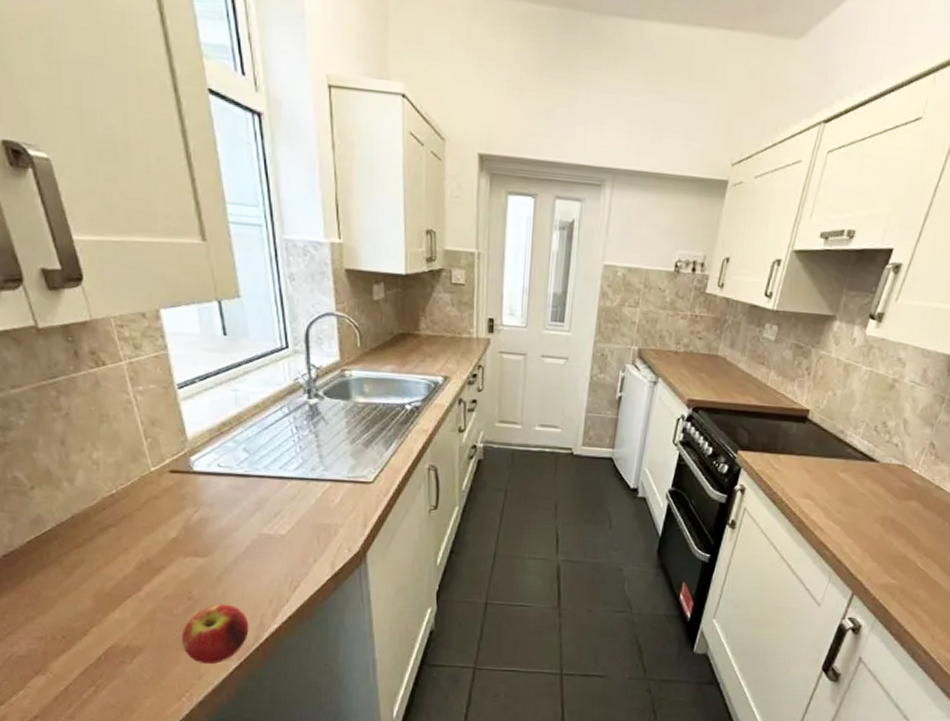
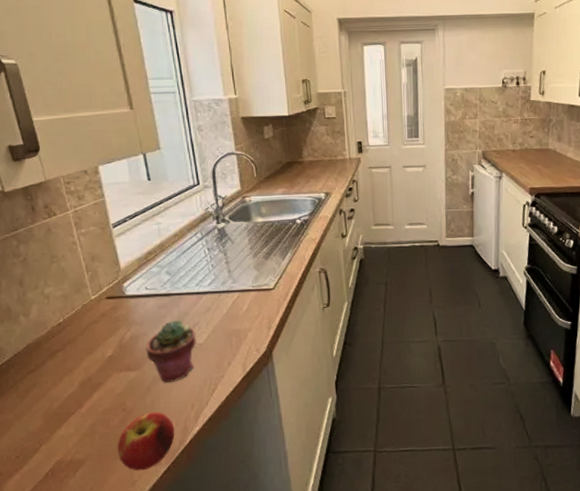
potted succulent: none [217,506,277,574] -> present [146,321,196,383]

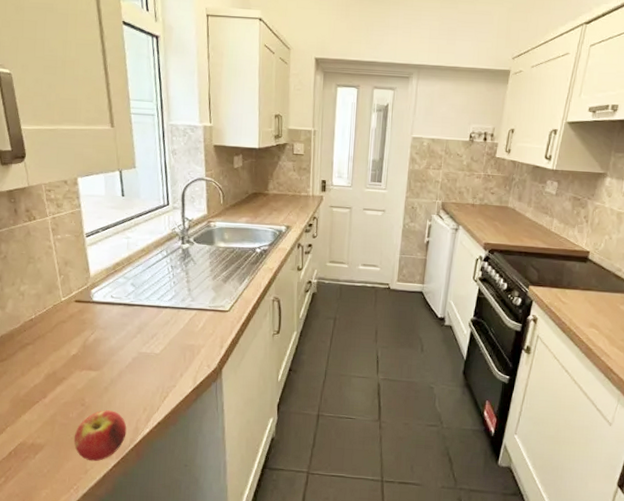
potted succulent: present [146,321,196,383] -> none [107,329,154,386]

